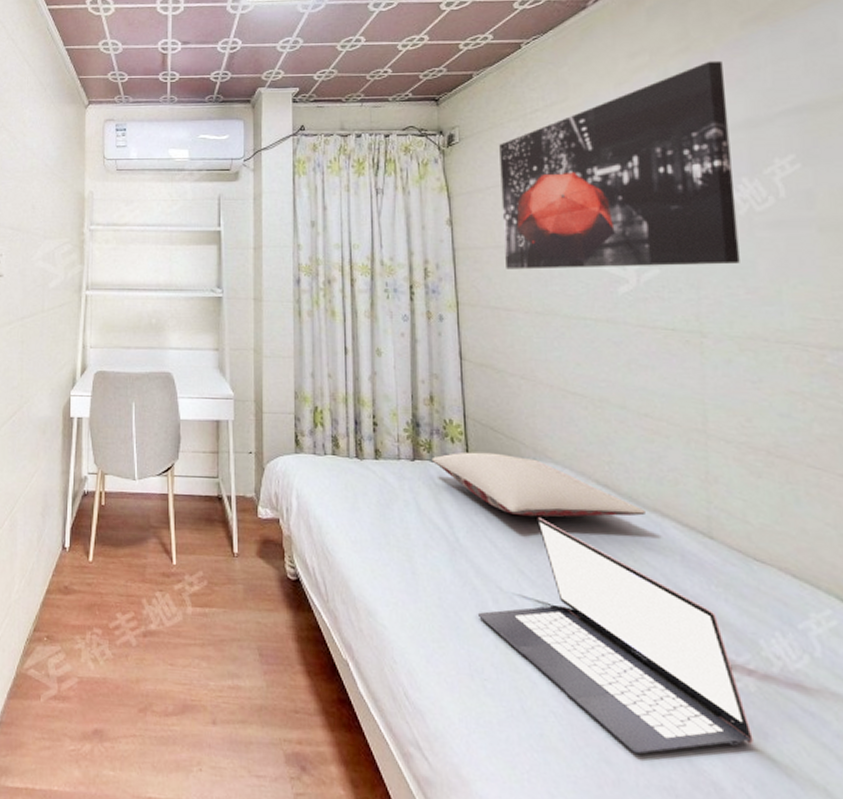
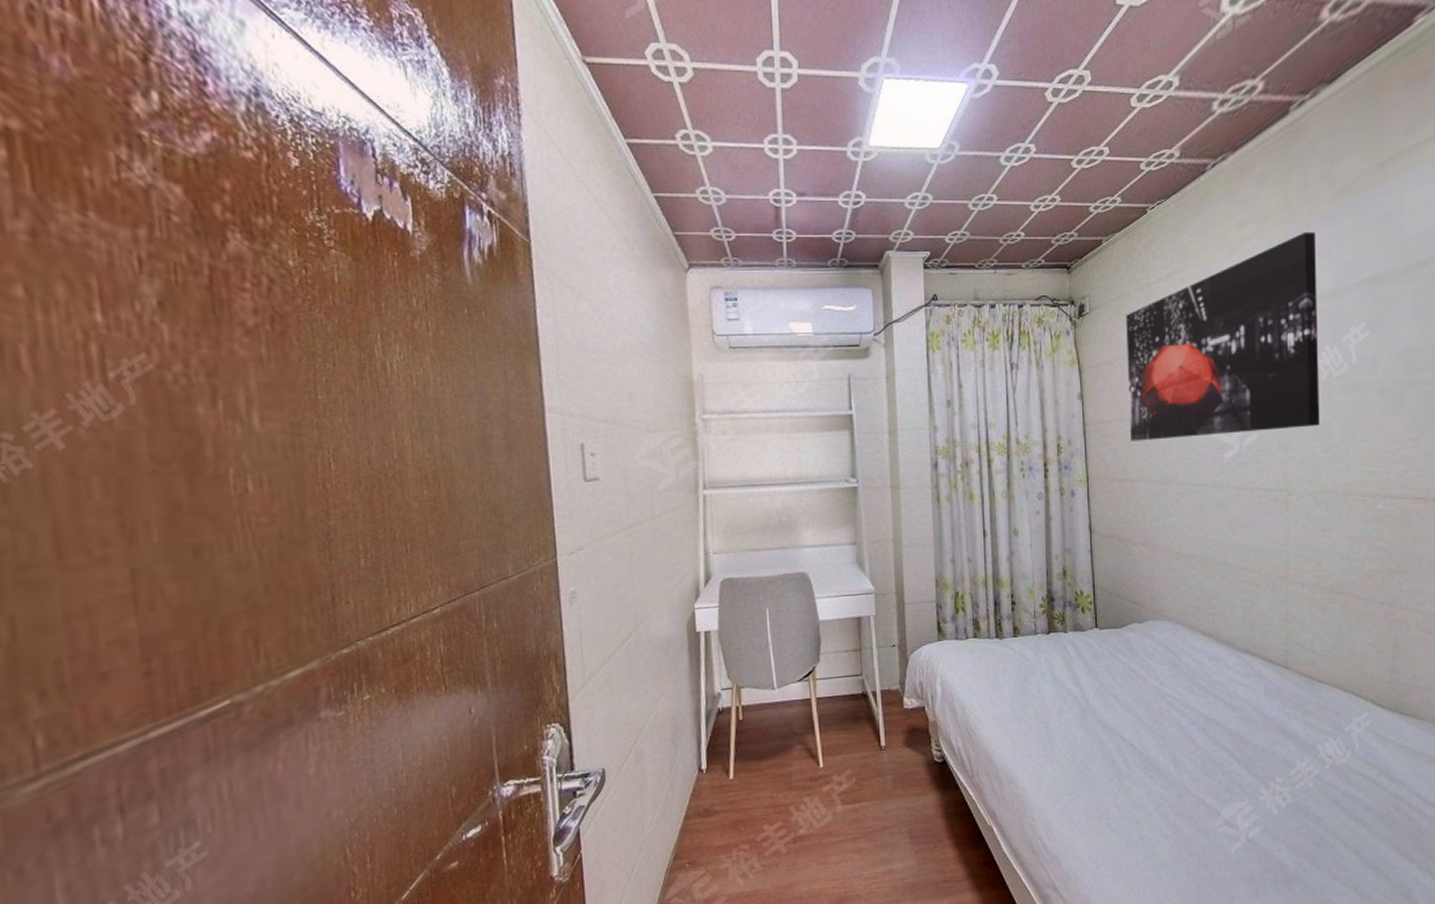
pillow: present [431,452,645,517] -> none [1065,617,1239,672]
laptop: present [477,517,753,755] -> none [1104,670,1309,855]

